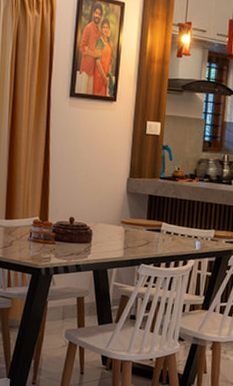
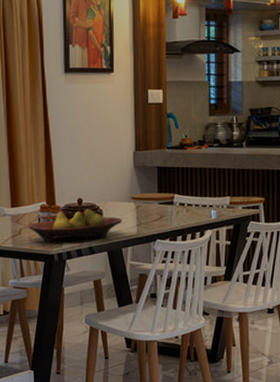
fruit bowl: none [20,228,111,258] -> present [28,209,123,242]

